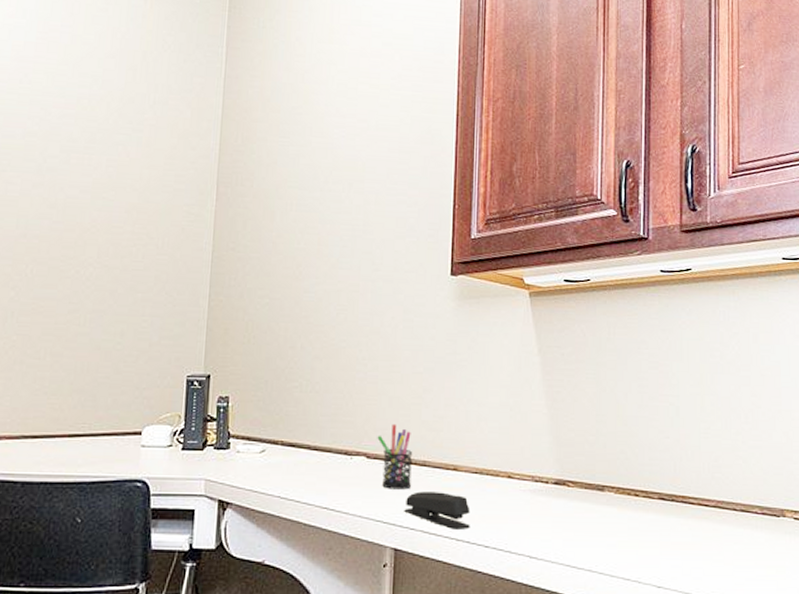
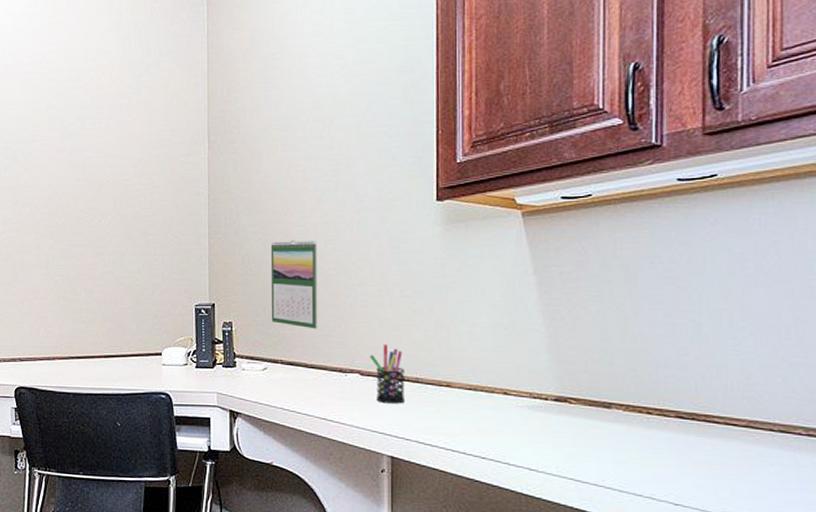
calendar: none [273,307,329,407] -> present [270,240,318,329]
stapler: present [404,491,470,531] -> none [399,406,466,443]

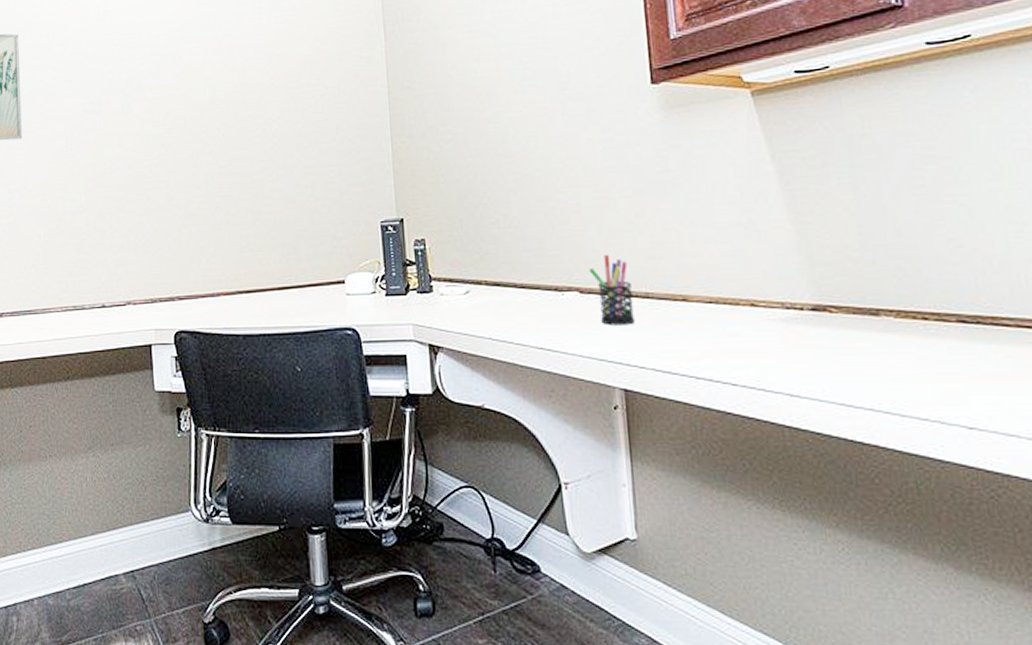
calendar: present [270,240,318,329] -> none [463,138,526,242]

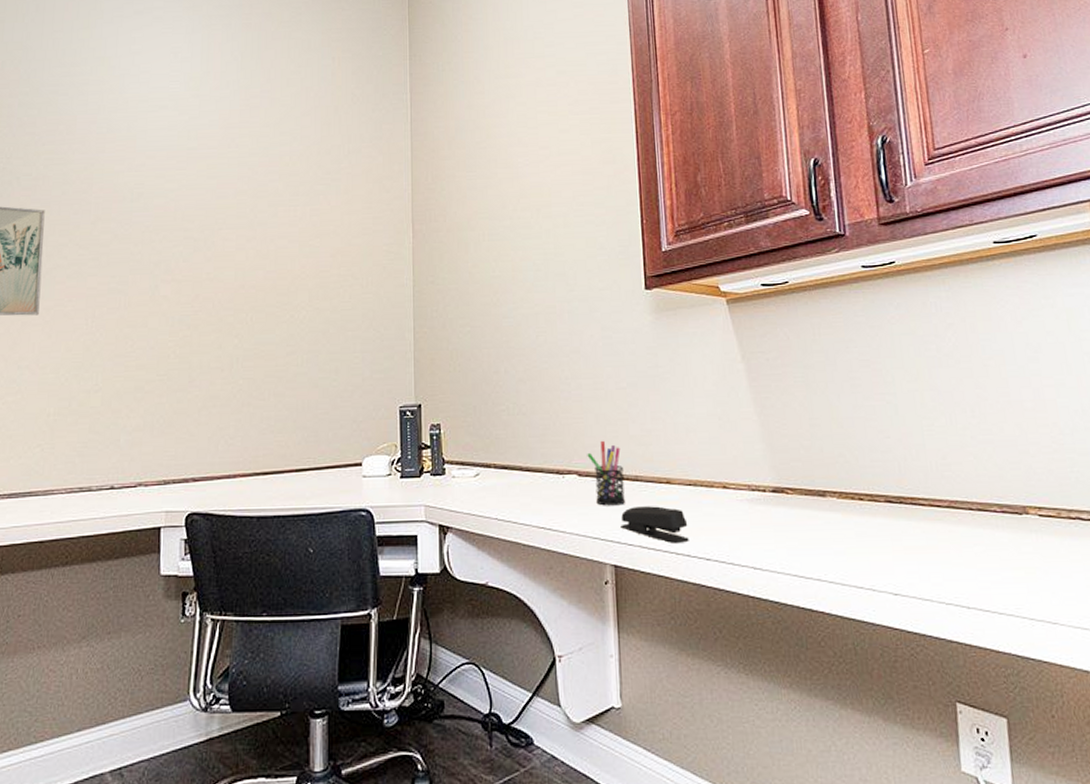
stapler: none [630,326,711,368] -> present [620,506,689,545]

